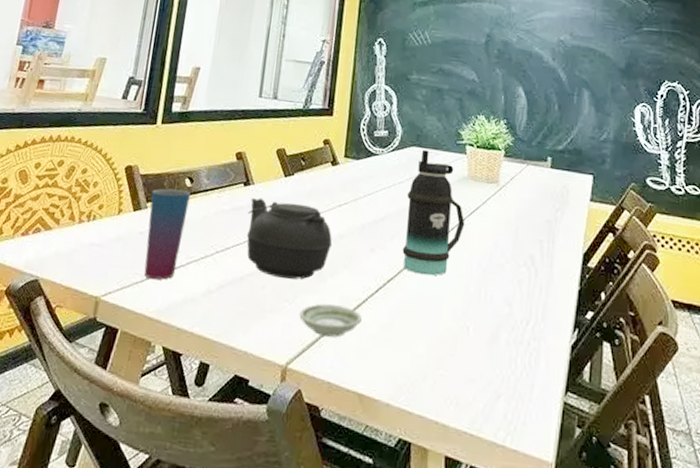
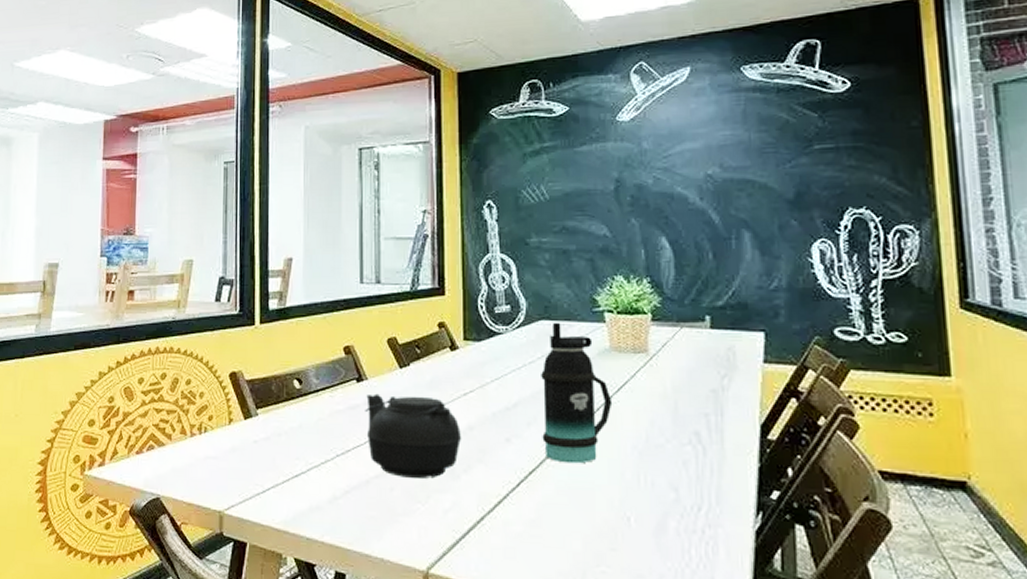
cup: present [144,188,191,280] -> none [260,392,301,489]
saucer: present [299,303,362,337] -> none [435,502,504,538]

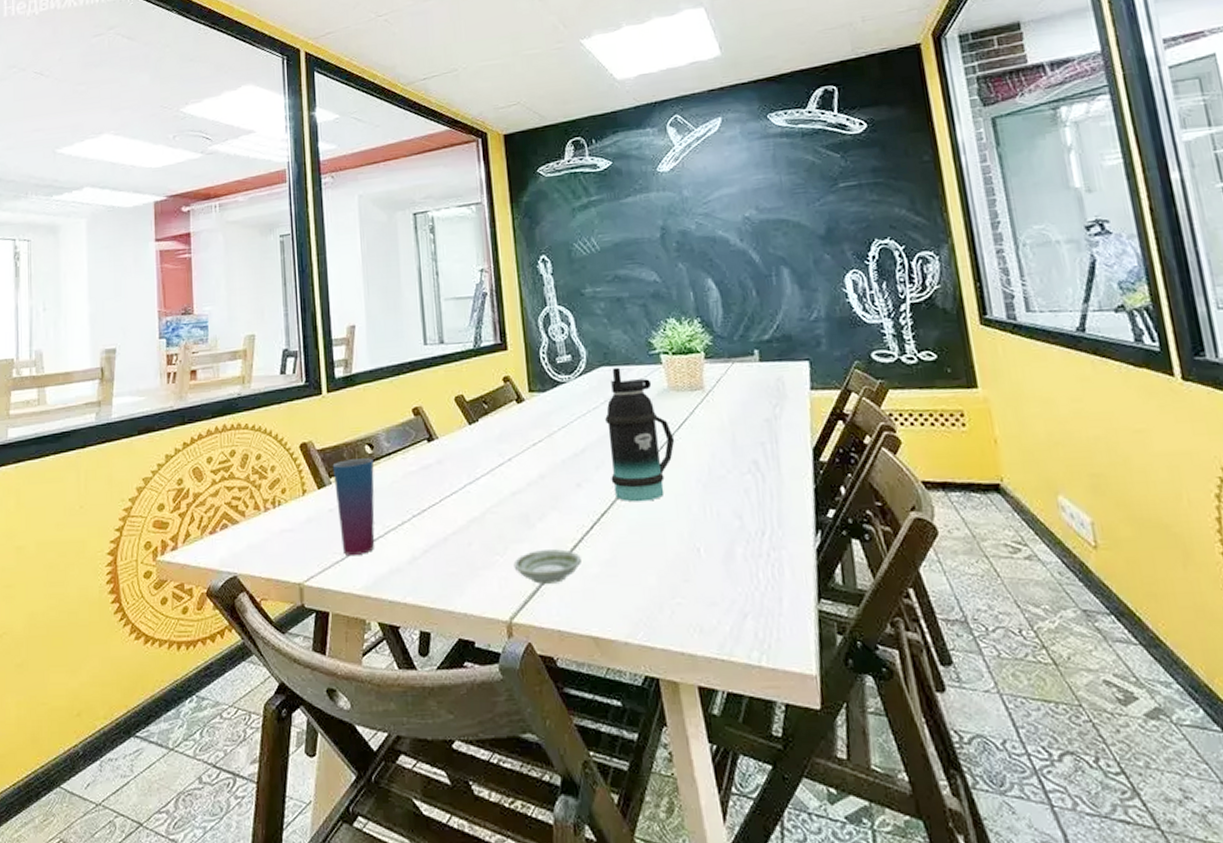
cup: none [260,392,301,489] -> present [332,458,375,555]
teapot: present [365,393,462,479] -> none [437,450,535,532]
saucer: none [435,502,504,538] -> present [513,549,581,584]

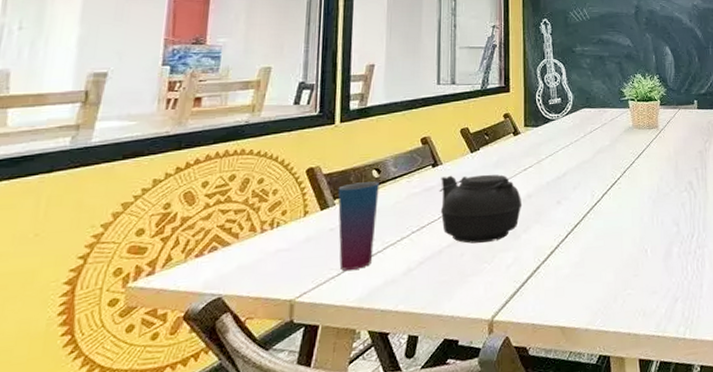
teapot: none [437,450,535,532] -> present [439,174,523,244]
saucer: present [513,549,581,584] -> none [499,255,556,286]
bottle: present [605,367,675,502] -> none [584,109,635,215]

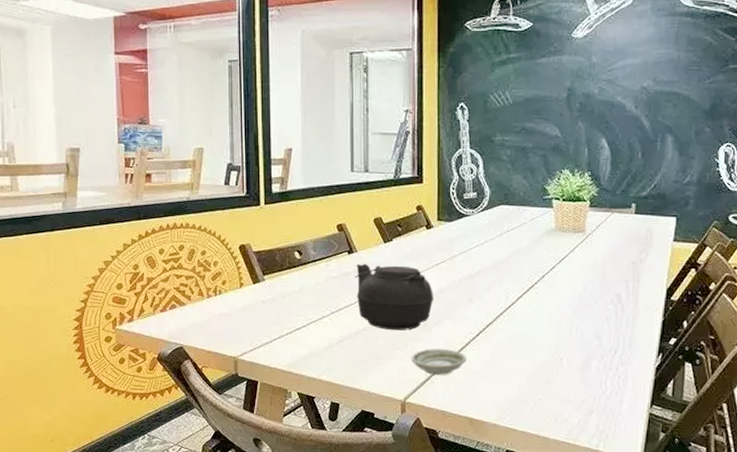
cup: present [337,181,379,271] -> none [266,262,301,339]
saucer: none [499,255,556,286] -> present [411,349,466,375]

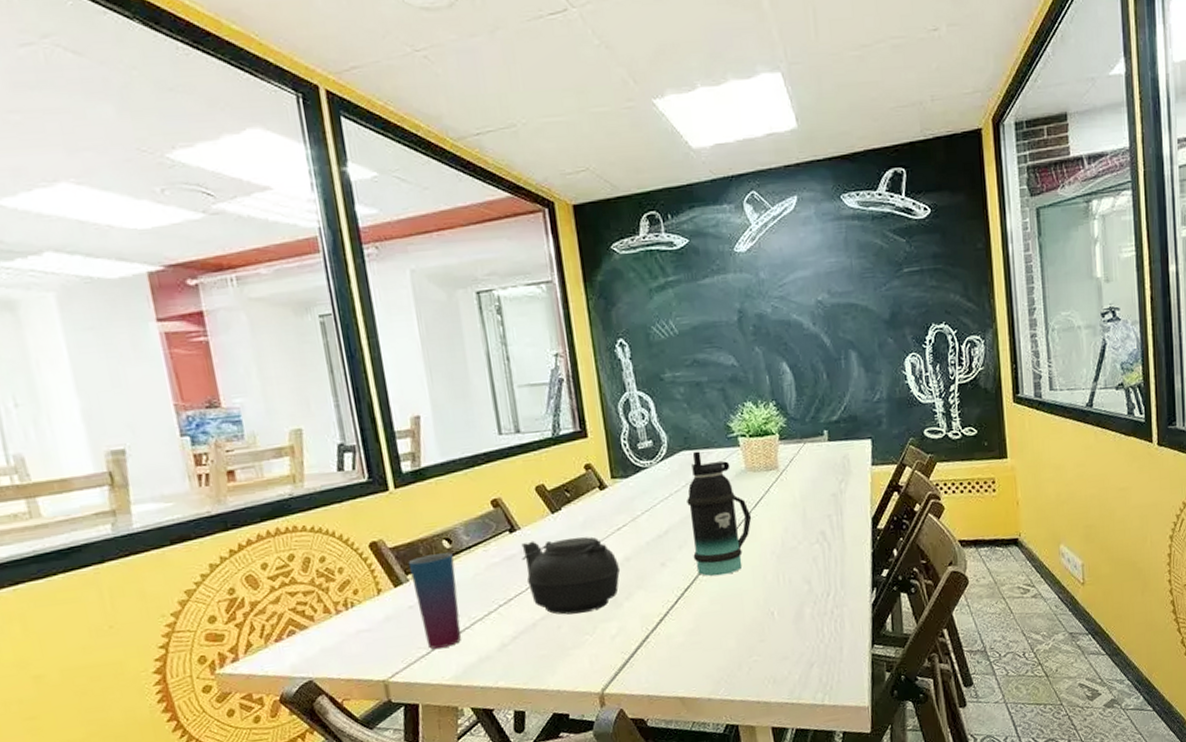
cup: none [266,262,301,339] -> present [408,552,461,649]
saucer: present [411,349,466,375] -> none [603,624,667,657]
bottle: none [498,207,555,319] -> present [687,451,752,576]

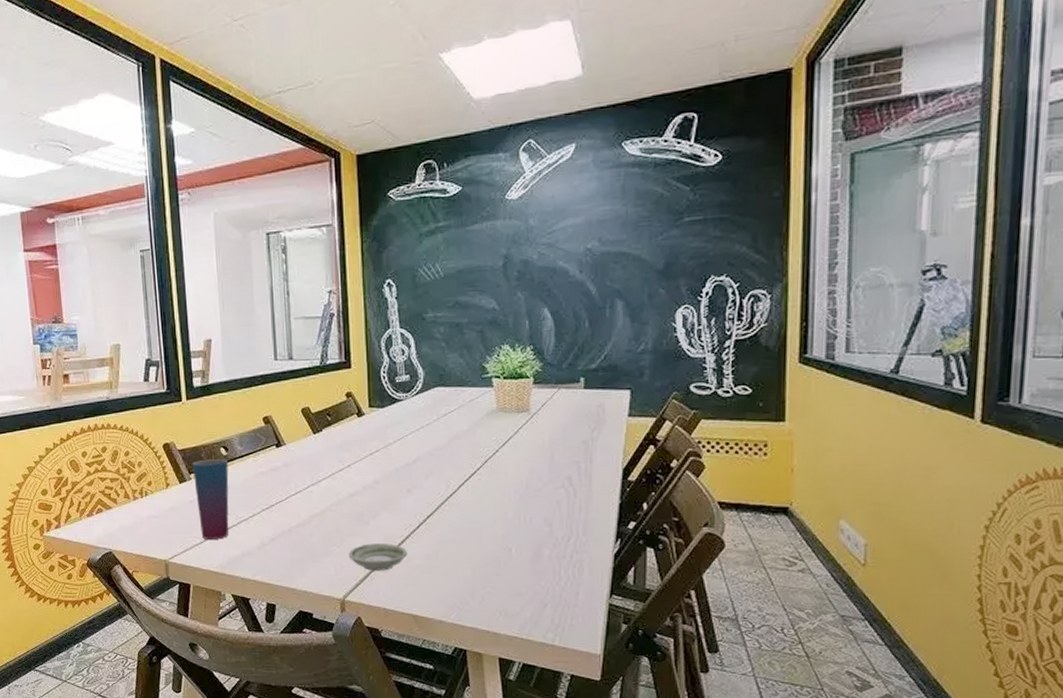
teapot: present [521,536,621,615] -> none [284,456,370,525]
saucer: none [603,624,667,657] -> present [348,543,407,571]
bottle: present [687,451,752,576] -> none [437,388,498,508]

